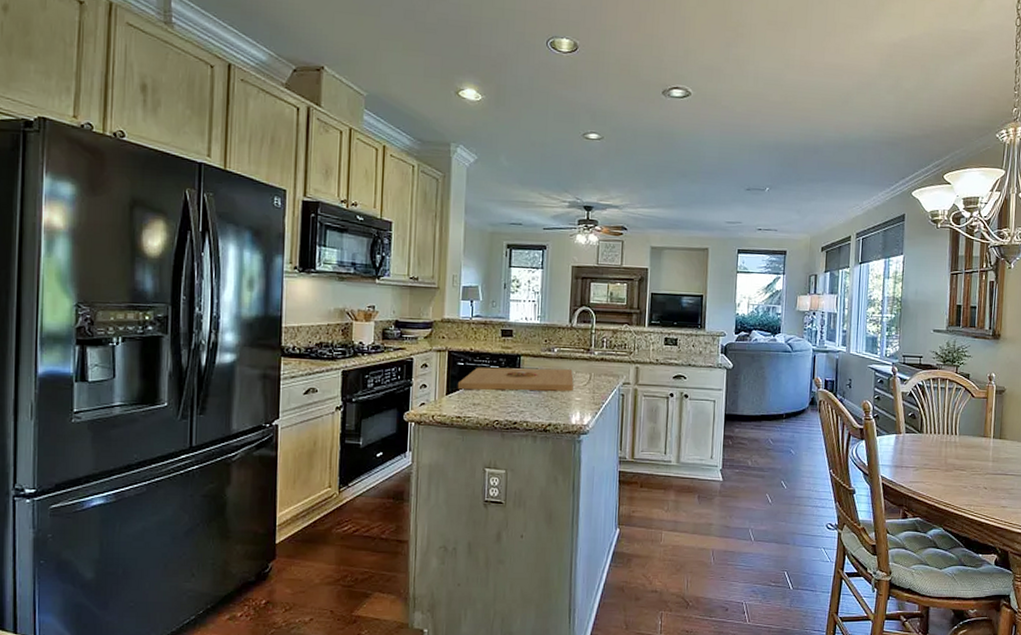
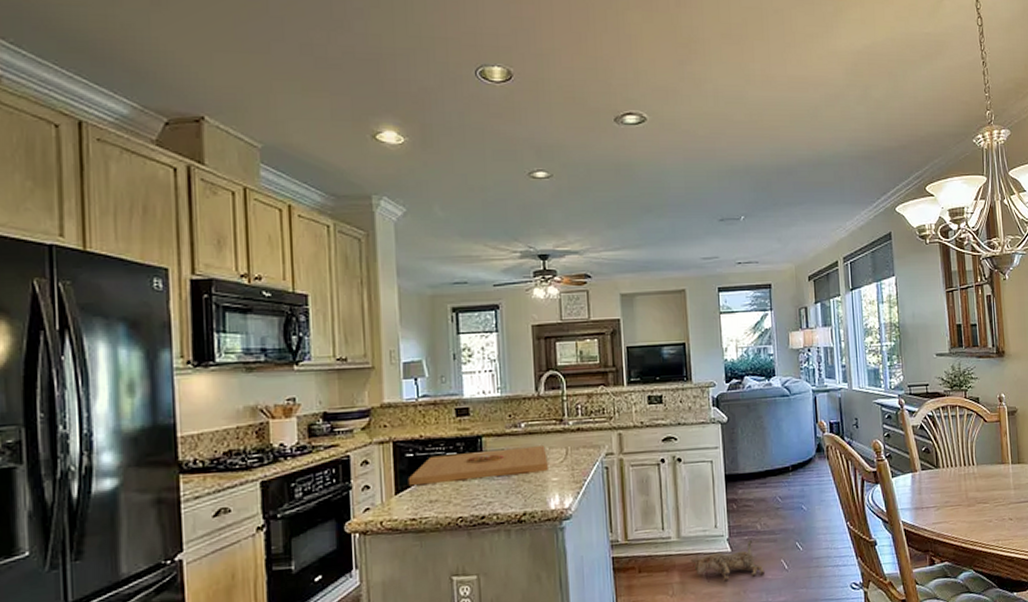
cat: none [685,473,751,507] -> present [690,539,766,583]

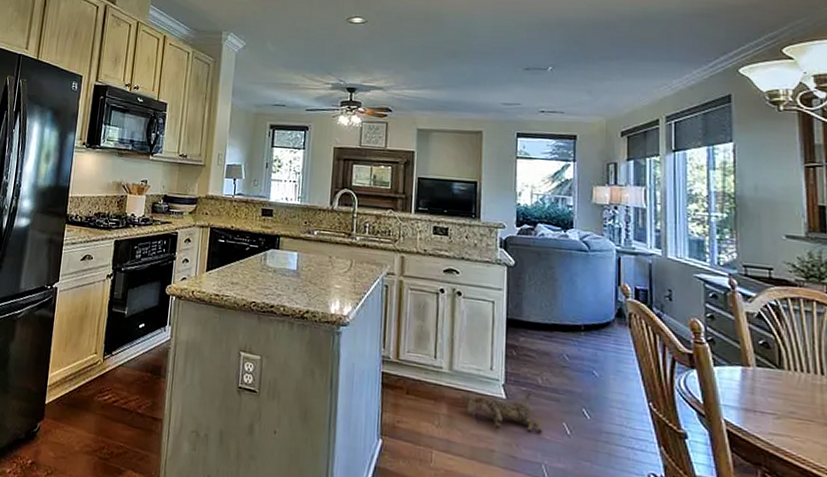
platter: present [407,446,548,486] -> none [217,245,334,278]

